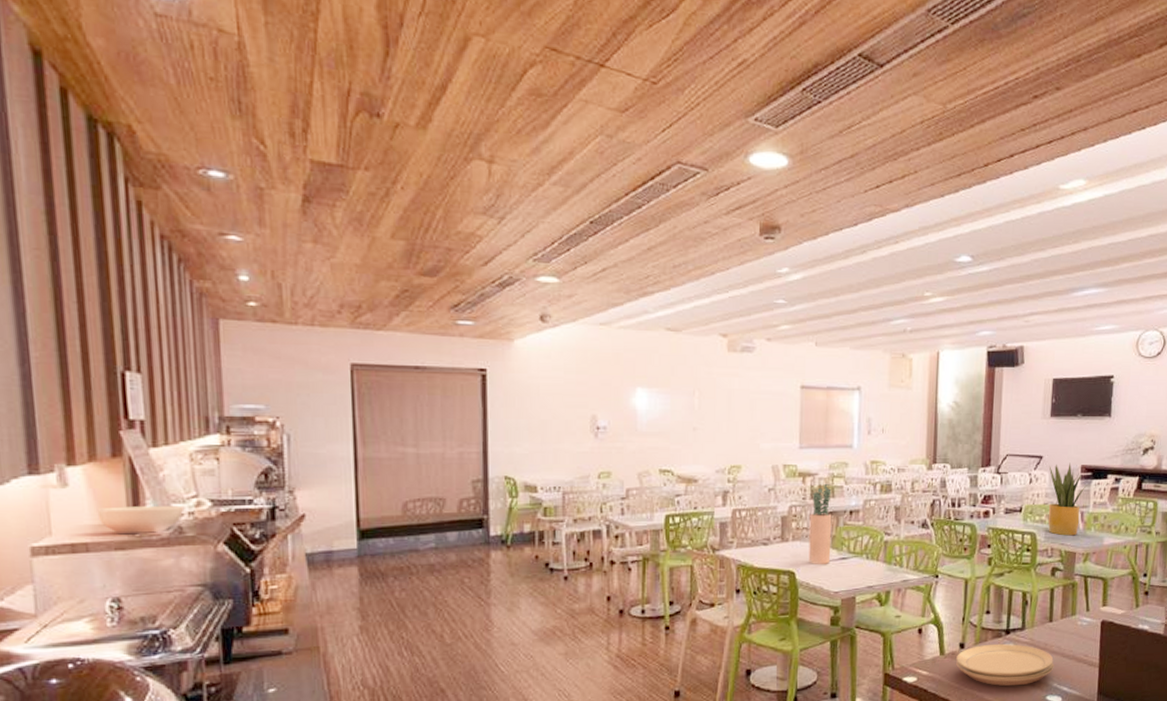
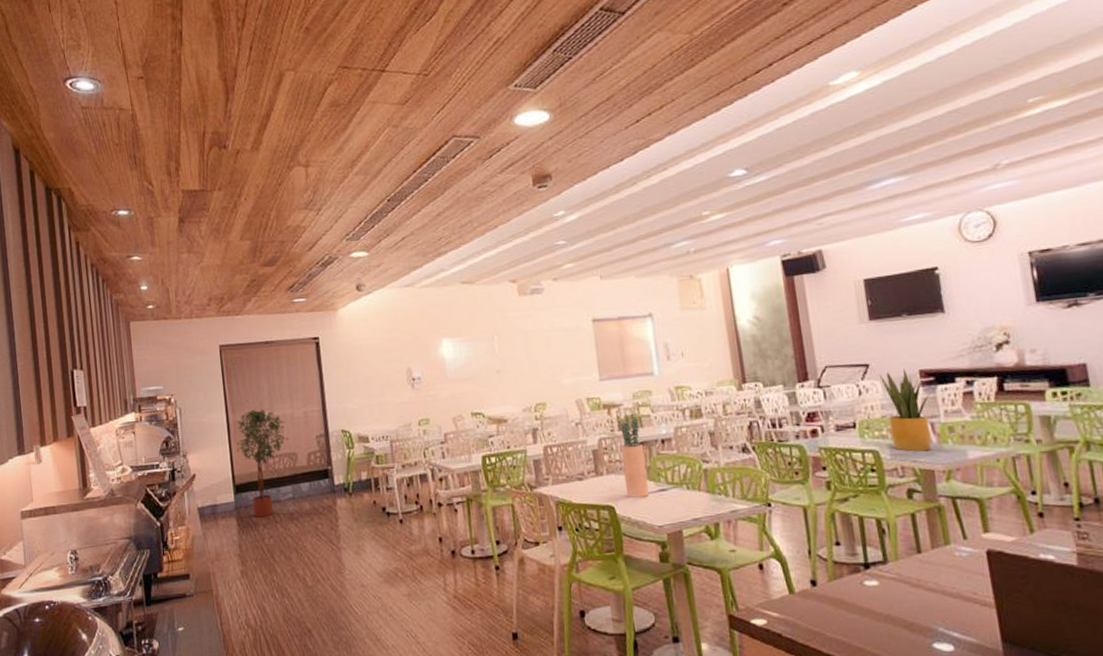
bowl: present [97,506,185,535] -> none [60,473,115,498]
potted tree: none [364,444,437,568] -> present [235,409,289,518]
plate: present [956,643,1054,687] -> none [809,580,936,631]

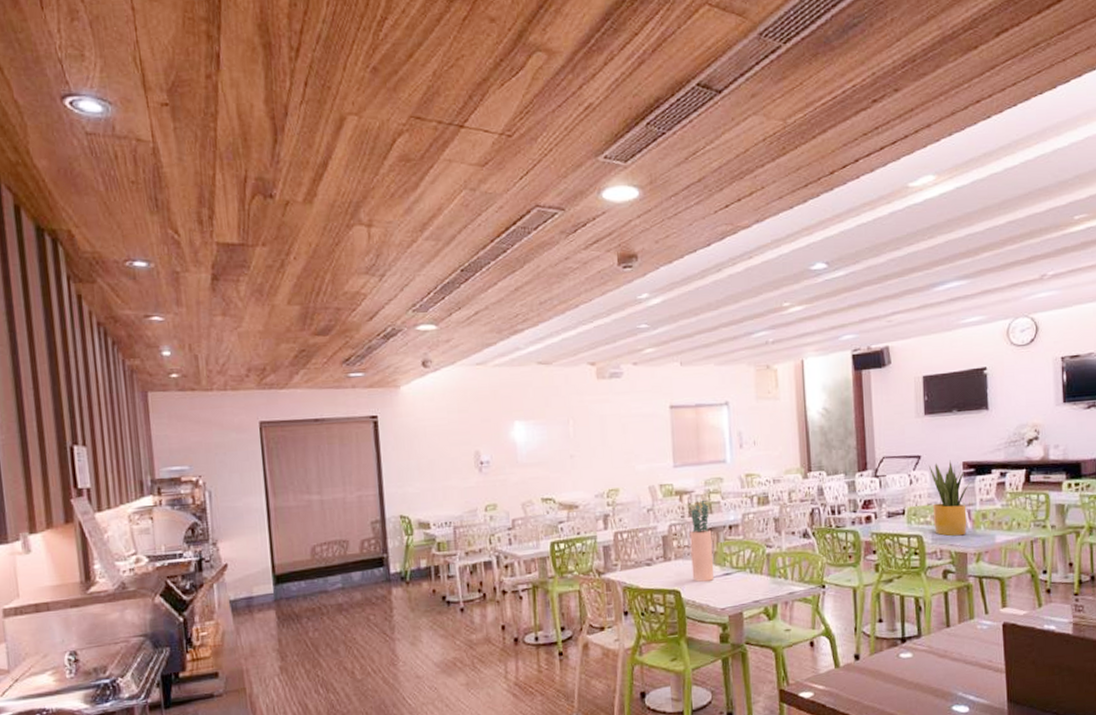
potted tree: present [235,409,289,518] -> none [277,493,340,610]

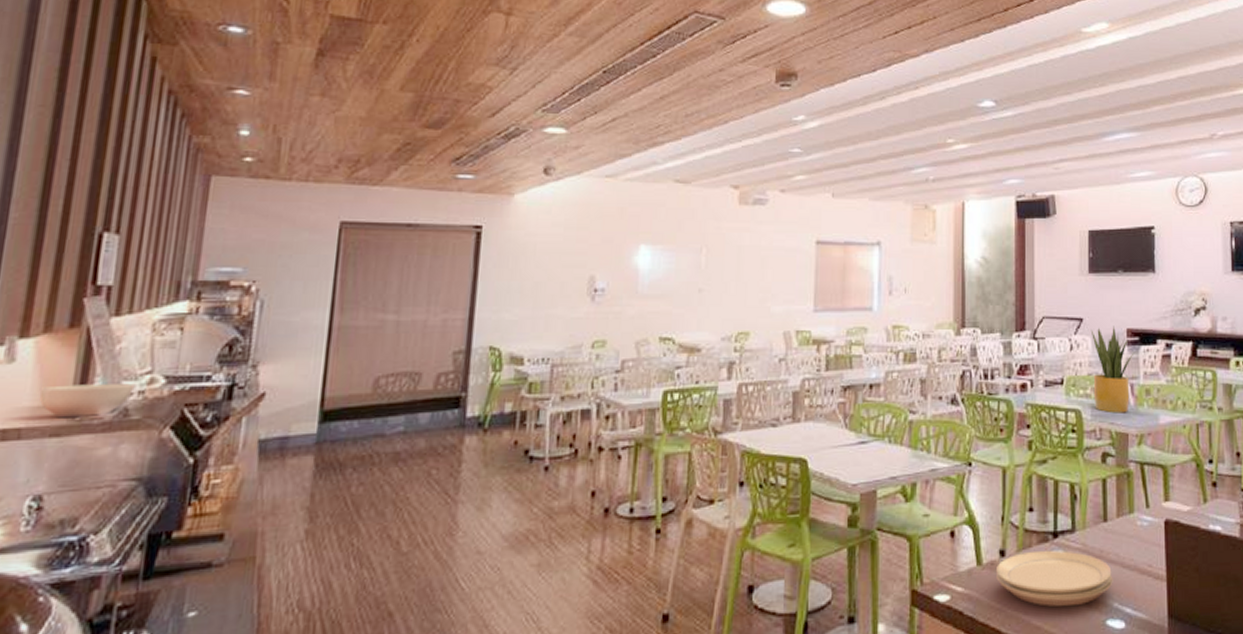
bowl: none [55,563,126,593] -> present [39,384,136,418]
vase: present [690,497,715,583] -> none [823,349,850,451]
plate: none [852,652,957,698] -> present [996,550,1113,608]

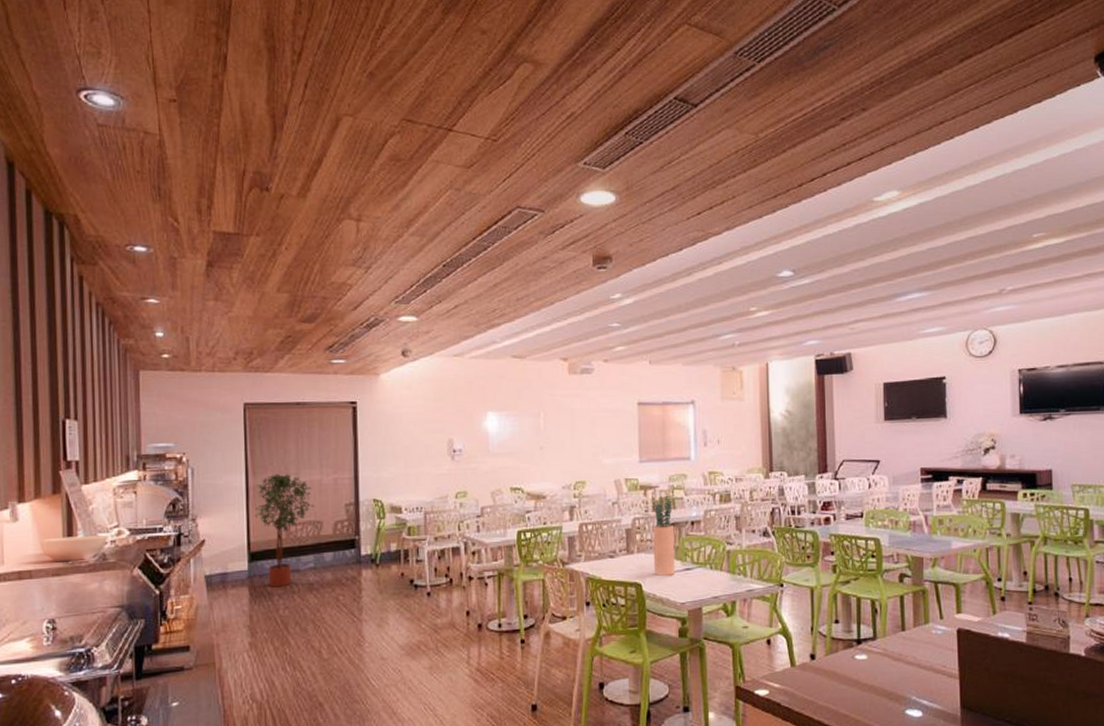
potted tree: none [334,310,415,457] -> present [254,473,315,588]
vase: none [823,349,850,451] -> present [653,492,676,577]
plate: present [996,550,1113,608] -> none [808,654,911,700]
planter: present [1090,325,1135,414] -> none [887,465,928,541]

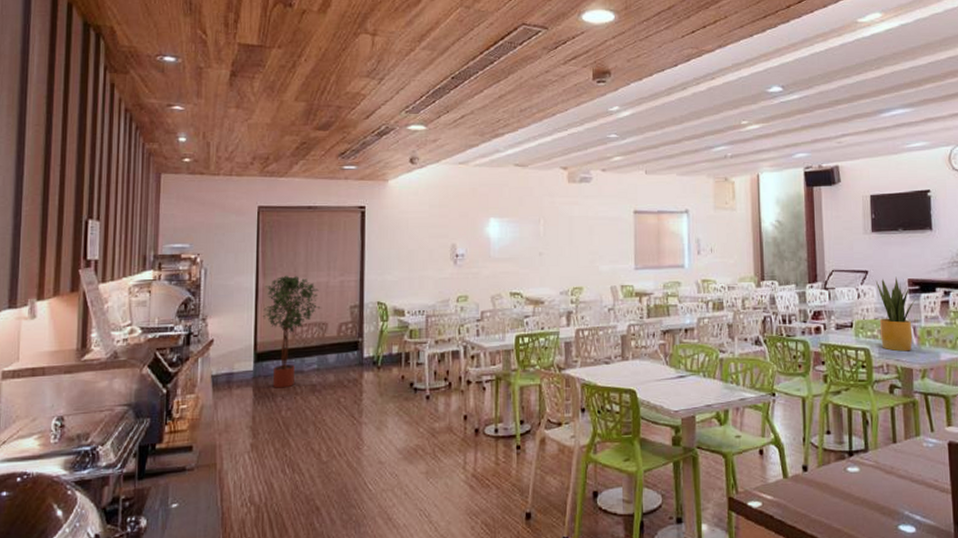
bowl: present [39,535,108,562] -> none [55,333,121,360]
vase: present [653,492,676,577] -> none [647,299,669,384]
planter: none [887,465,928,541] -> present [875,276,916,352]

